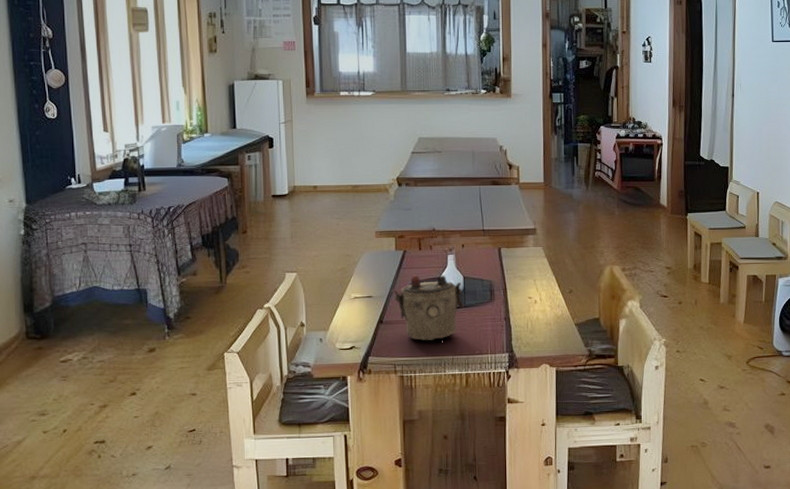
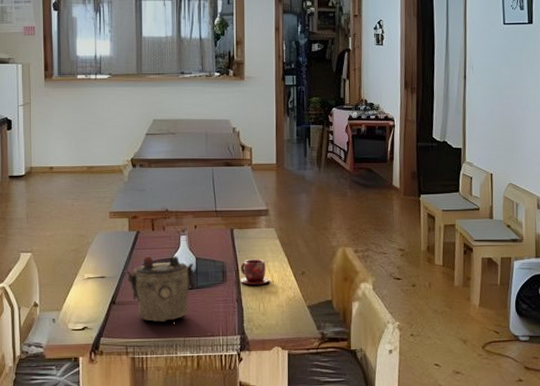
teacup: none [508,277,538,304] -> present [240,258,270,285]

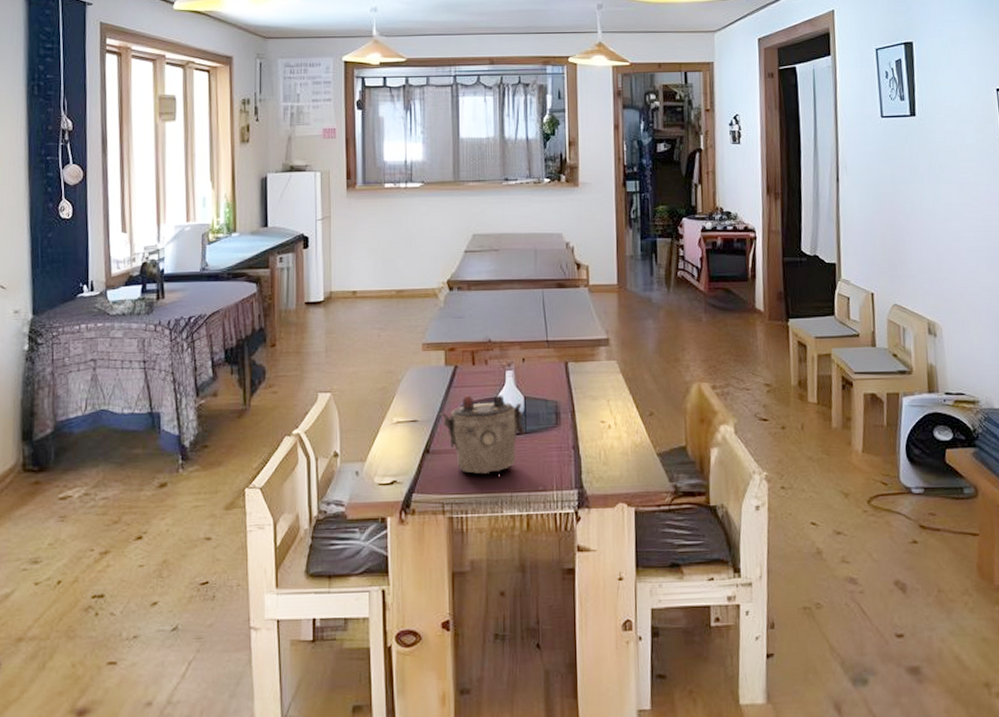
teacup: present [240,258,270,285] -> none [576,397,613,429]

